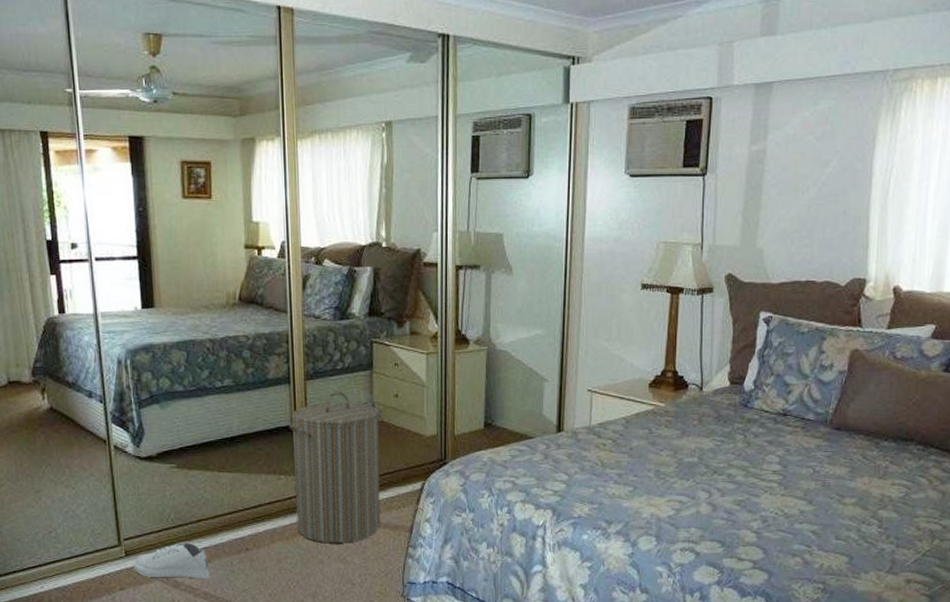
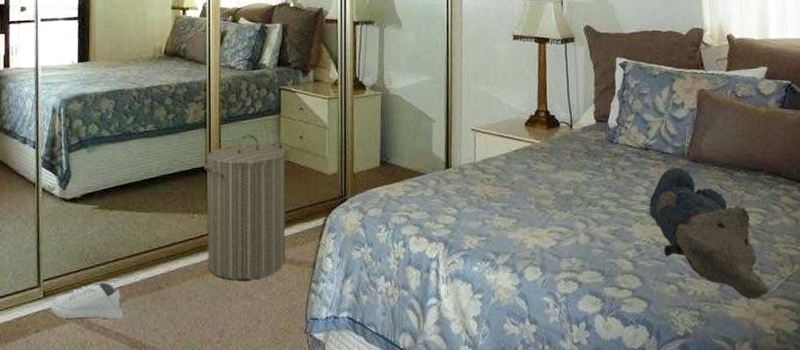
teddy bear: none [780,435,903,574] -> present [649,167,769,300]

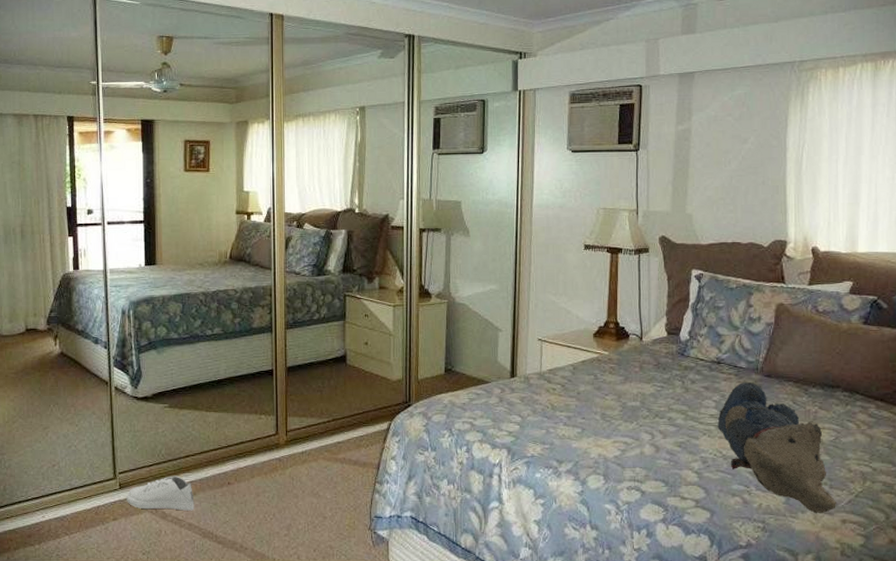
laundry hamper: present [203,134,289,280] -> none [269,340,354,479]

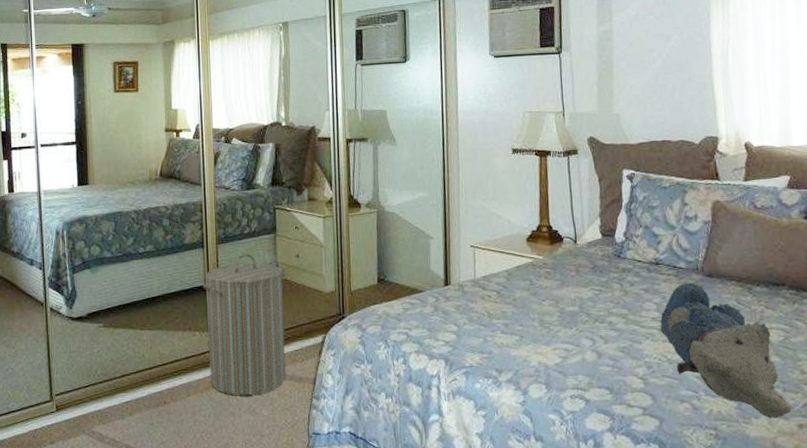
shoe: present [126,476,195,511] -> none [63,396,131,432]
laundry hamper: none [269,340,354,479] -> present [202,254,287,396]

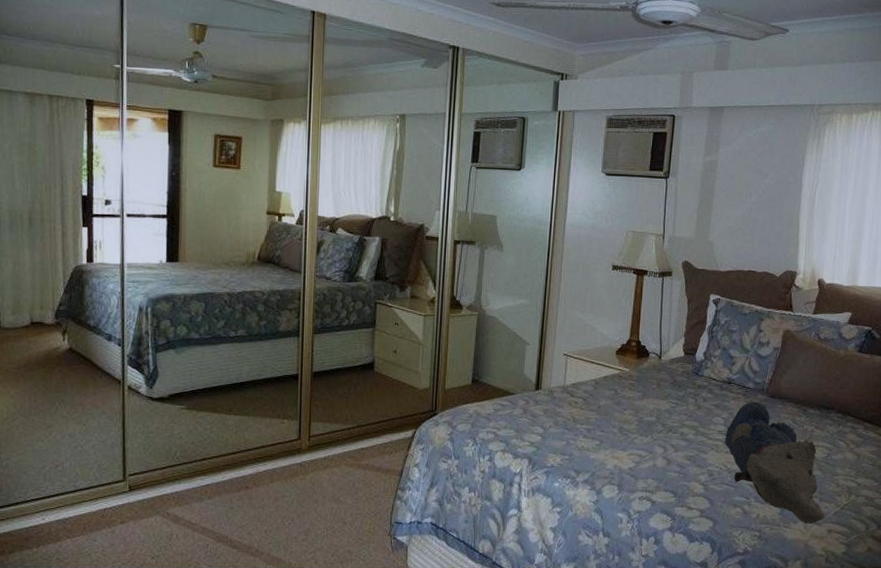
laundry hamper: present [202,254,287,396] -> none [294,346,382,484]

